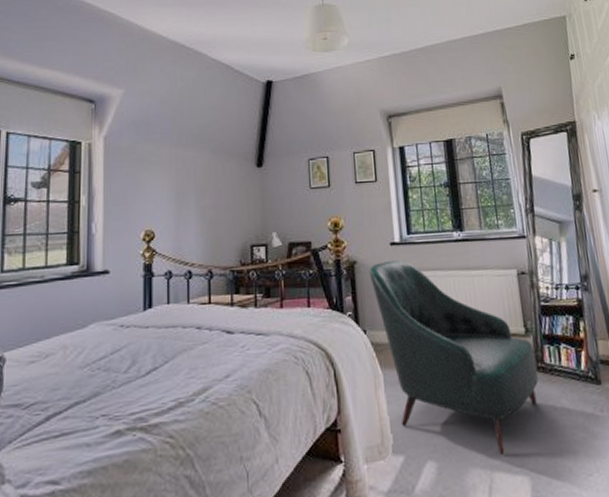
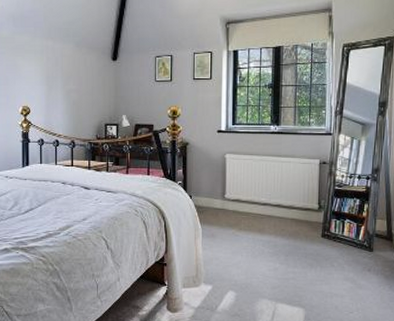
armchair: present [369,260,538,456] -> none [198,144,324,293]

